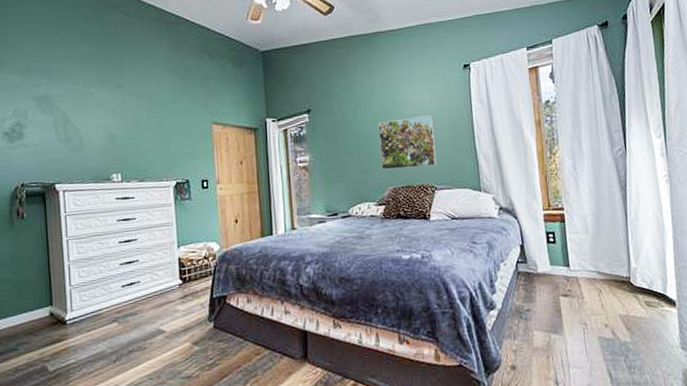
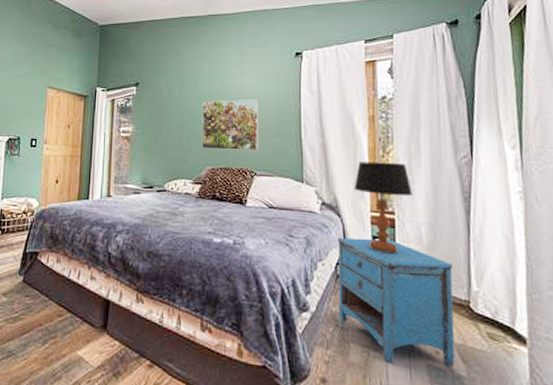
nightstand: none [516,233,621,343] -> present [338,237,455,366]
table lamp: none [527,162,578,247] -> present [354,161,413,254]

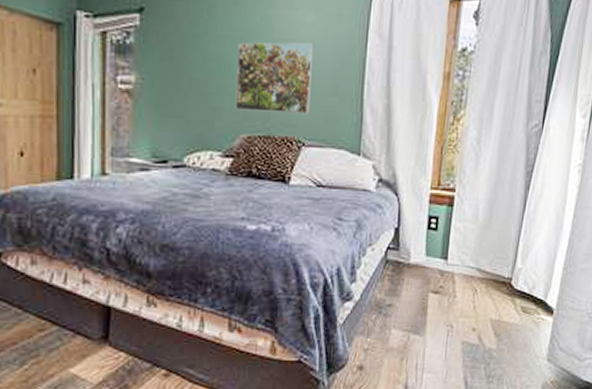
nightstand: present [338,237,455,366] -> none [384,219,504,345]
table lamp: present [354,161,413,254] -> none [416,130,477,234]

